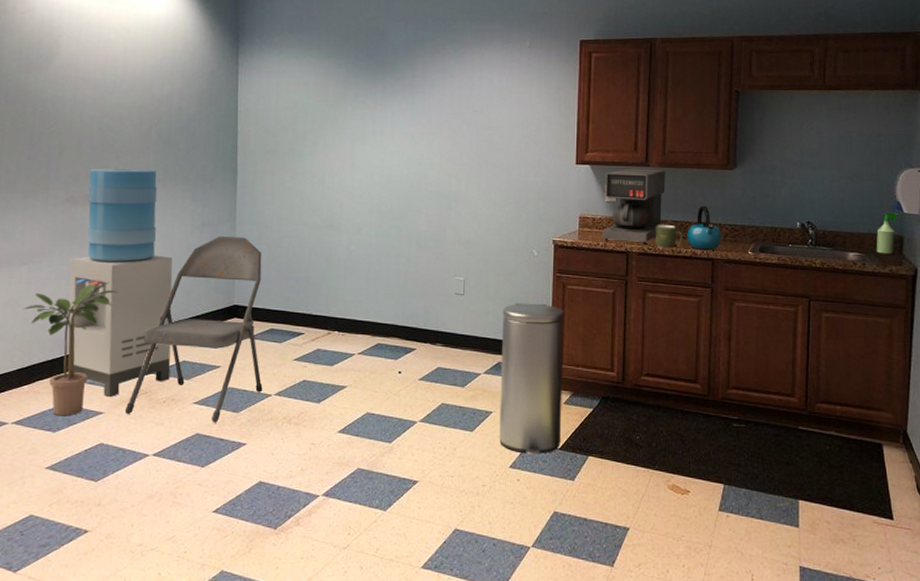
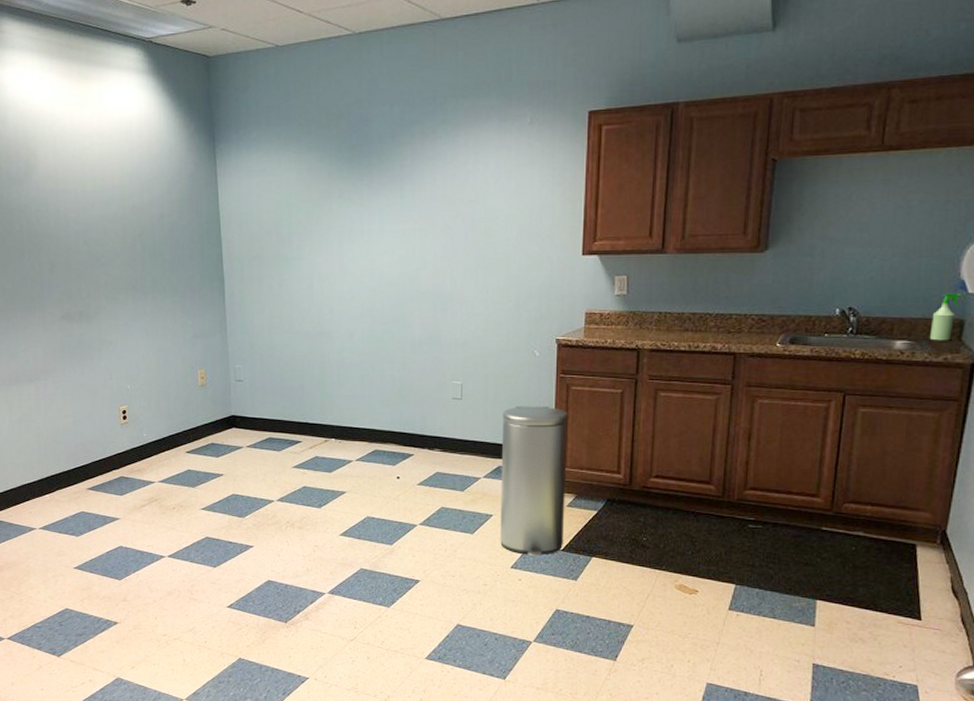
potted plant: present [23,281,121,416] -> none [36,396,123,522]
water cooler: present [68,168,173,397] -> none [72,283,177,504]
folding chair: present [124,235,263,423] -> none [138,347,265,527]
coffee maker: present [602,168,666,244] -> none [610,256,684,340]
mug: present [656,224,683,249] -> none [671,317,702,344]
kettle: present [687,205,721,251] -> none [706,294,746,345]

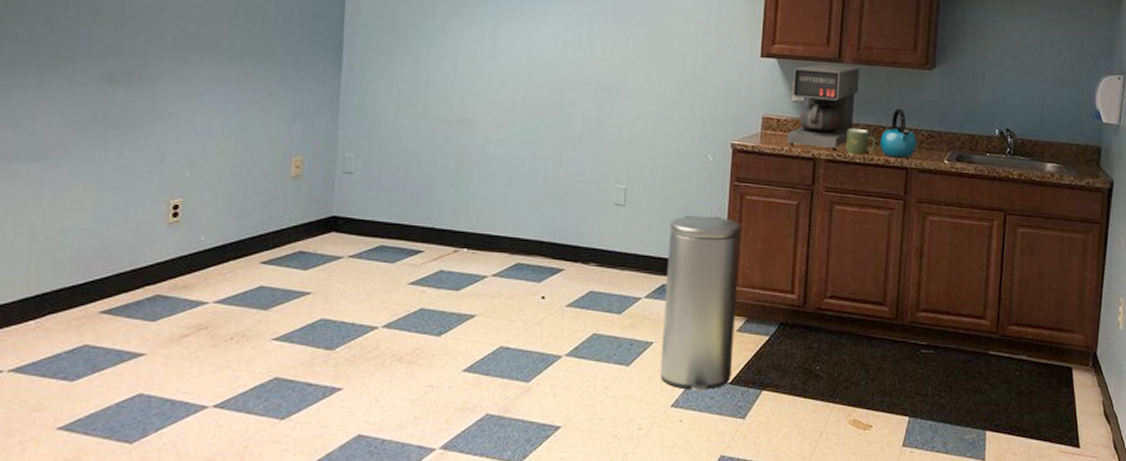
coffee maker: none [610,256,684,340] -> present [787,64,860,150]
mug: none [671,317,702,344] -> present [846,128,876,156]
kettle: none [706,294,746,345] -> present [880,108,917,159]
spray bottle: present [929,293,962,341] -> none [1074,121,1098,166]

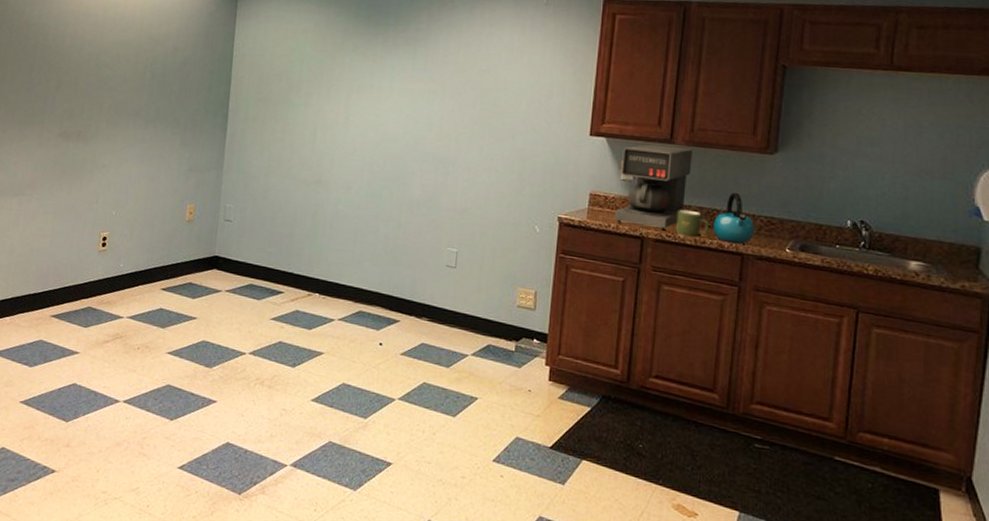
pedal bin: present [660,215,742,392] -> none [483,282,567,452]

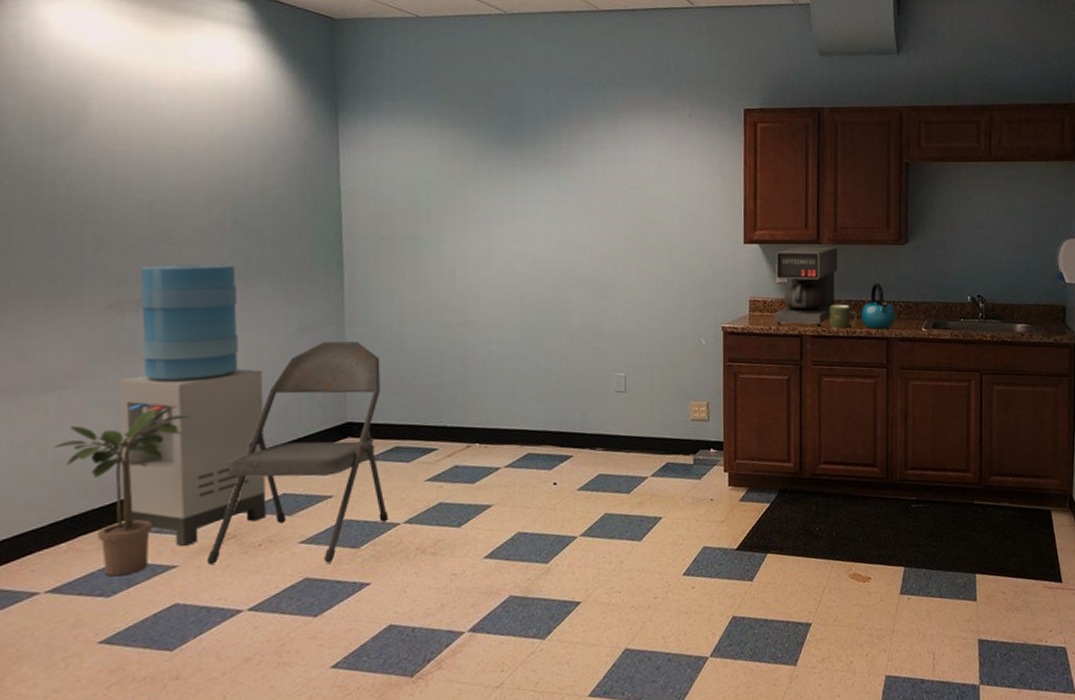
potted plant: none [11,220,104,352] -> present [53,405,193,577]
water cooler: none [52,105,158,337] -> present [118,265,267,546]
folding chair: none [99,182,247,376] -> present [206,341,389,565]

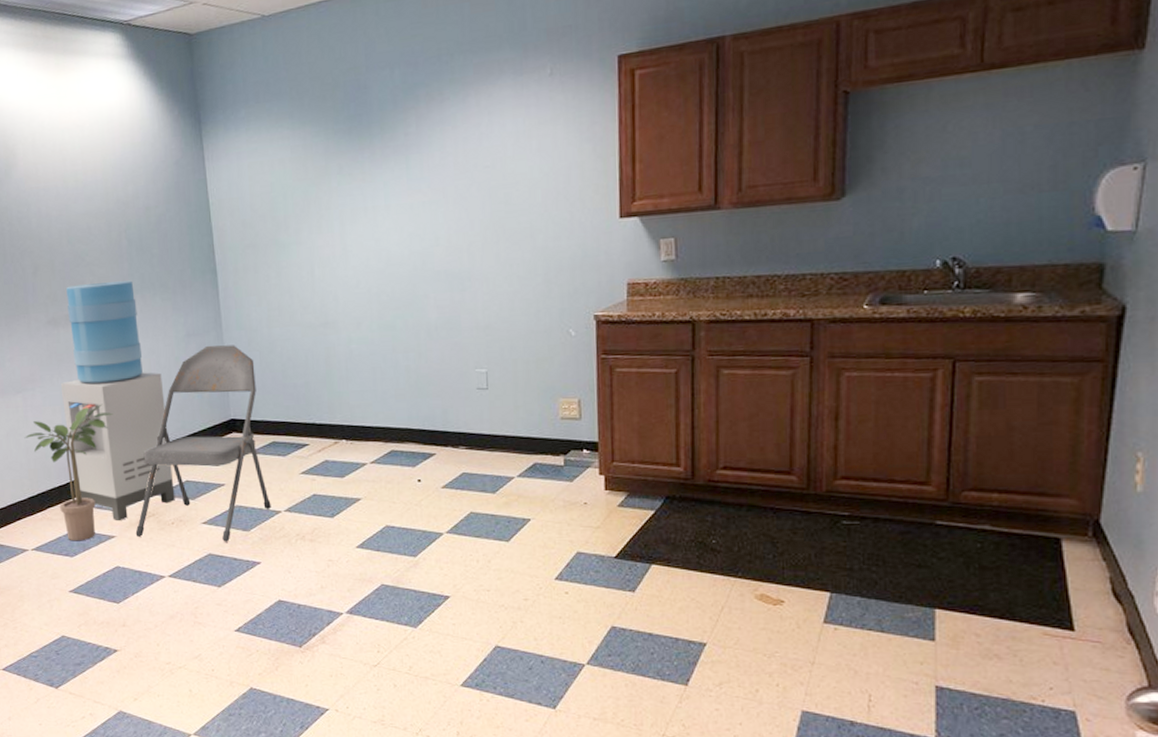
coffee maker: present [773,246,839,326] -> none [658,211,745,310]
mug: present [829,304,858,330] -> none [731,281,770,313]
kettle: present [861,283,896,330] -> none [774,251,824,311]

